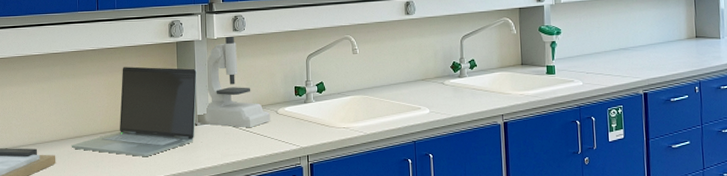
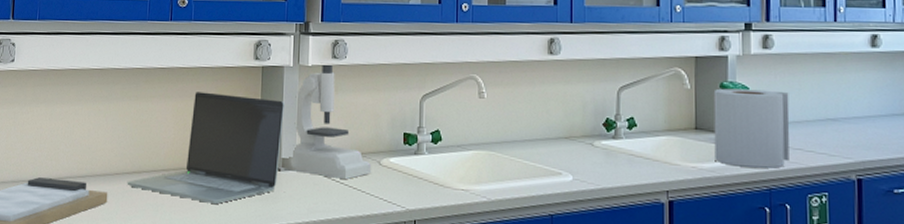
paper towel roll: none [534,30,593,91] -> present [713,88,790,169]

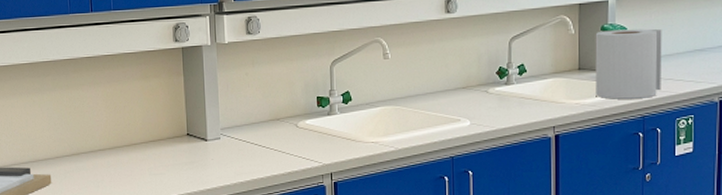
laptop: present [127,92,284,205] -> none [67,76,206,176]
microscope: present [280,65,372,180] -> none [206,41,290,144]

